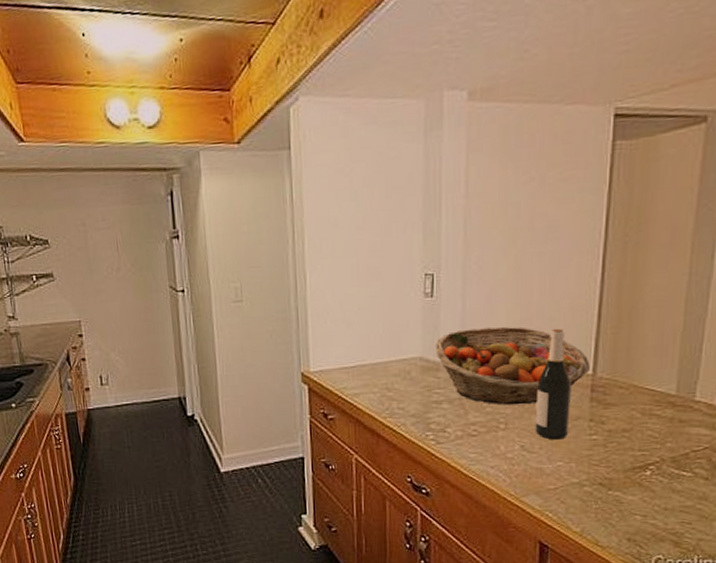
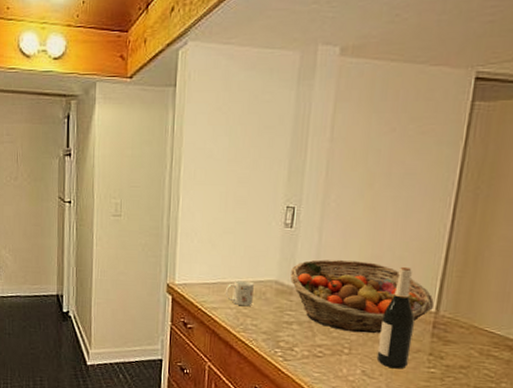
mug: none [366,360,397,389] -> present [225,280,254,307]

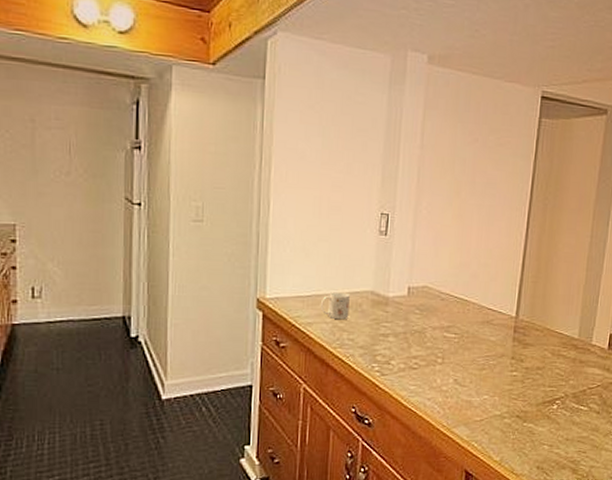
fruit basket: present [290,259,434,333] -> none [386,267,514,341]
wine bottle: present [376,266,415,369] -> none [467,273,499,375]

